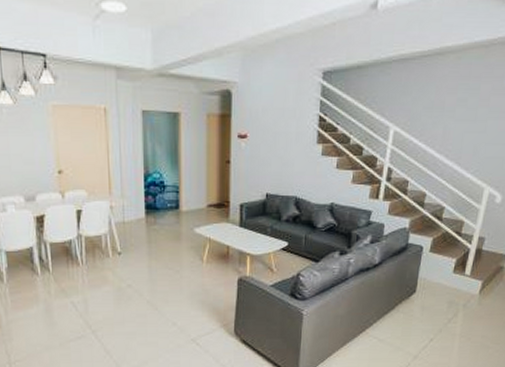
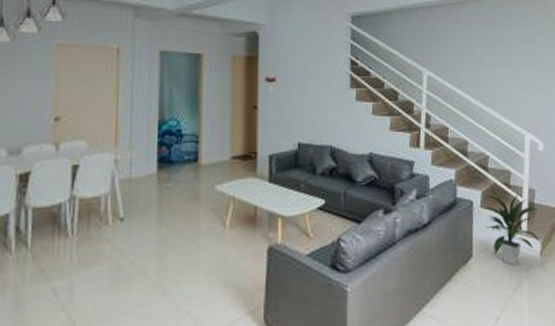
indoor plant: none [431,242,484,301] -> present [482,194,541,267]

